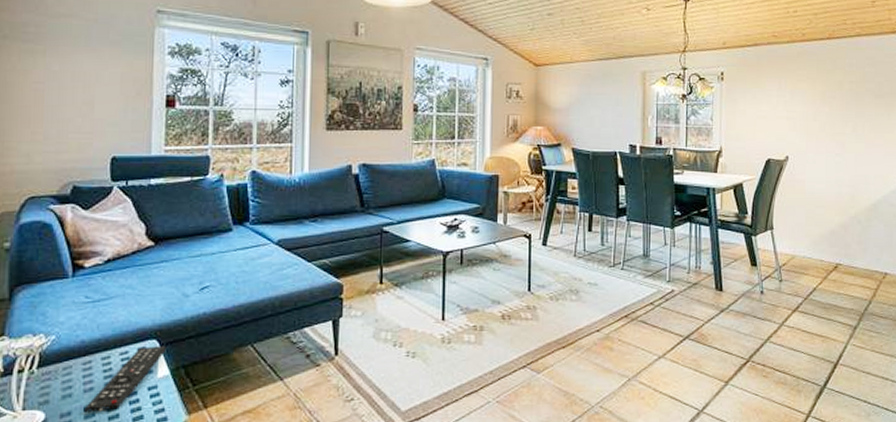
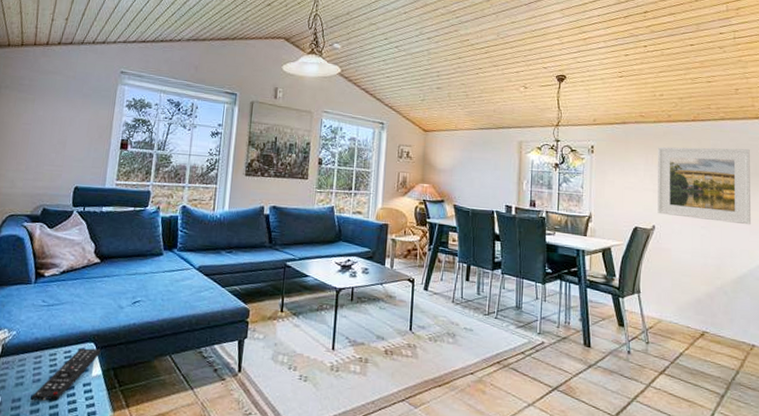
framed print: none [790,66,886,149] -> present [657,146,752,225]

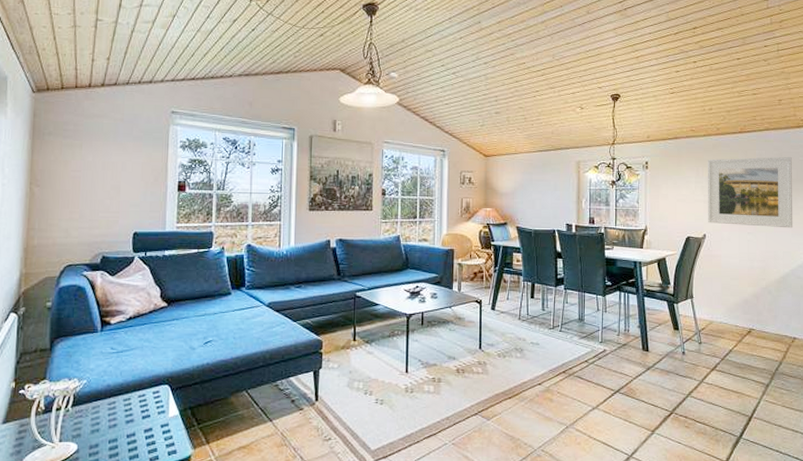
remote control: present [30,348,102,401] -> none [108,391,177,445]

